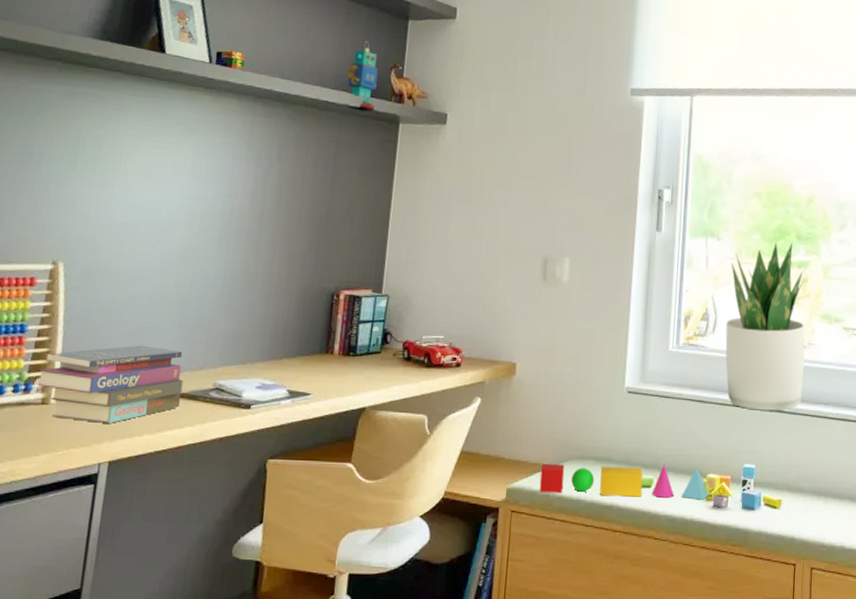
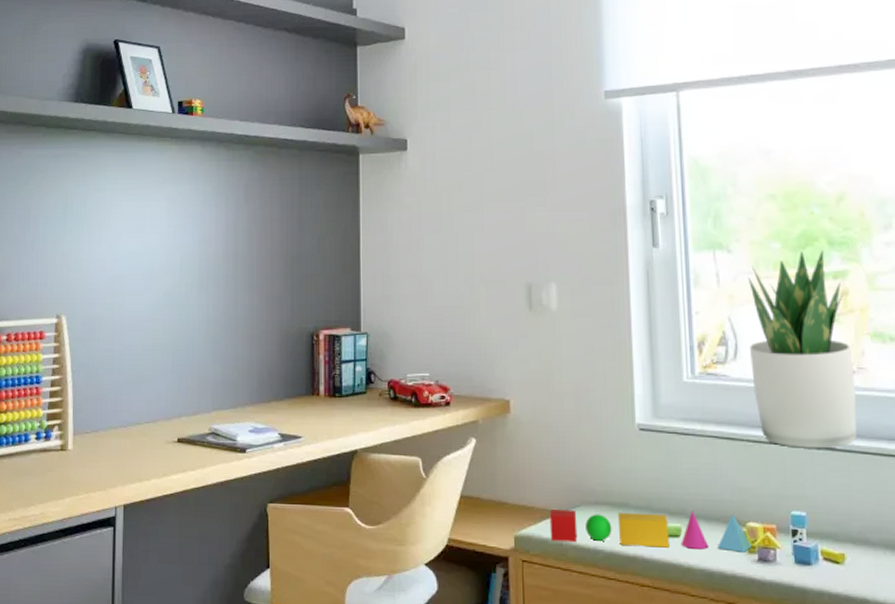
books: present [37,345,184,423] -> none [55,392,182,468]
toy robot: present [346,41,378,112] -> none [302,73,332,146]

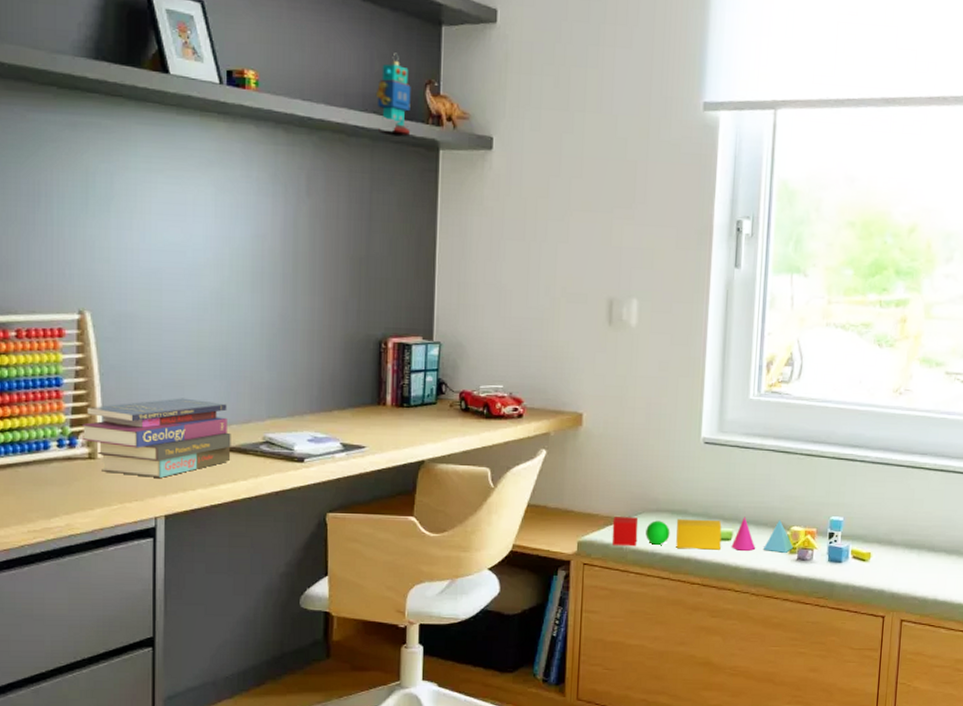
books: none [55,392,182,468] -> present [81,398,231,478]
toy robot: none [302,73,332,146] -> present [375,52,411,137]
planter: present [747,250,857,449] -> none [812,278,903,462]

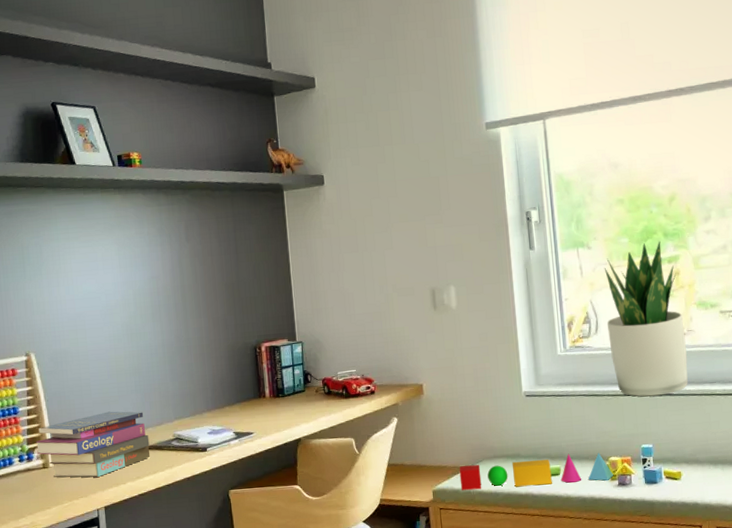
toy robot: present [375,52,411,137] -> none [230,122,259,186]
planter: none [812,278,903,462] -> present [604,241,688,397]

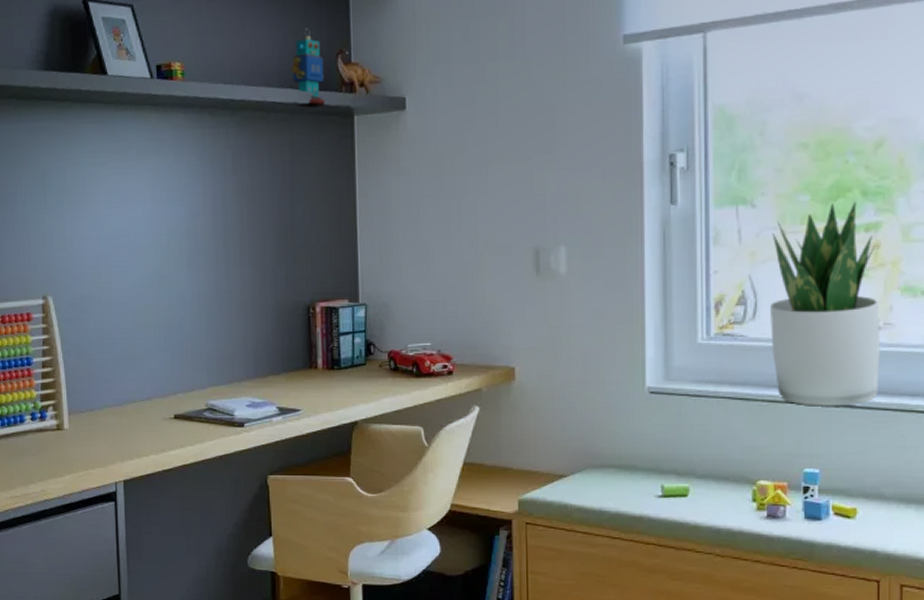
books: present [35,411,151,478] -> none [50,370,178,445]
toy robot: none [230,122,259,186] -> present [290,28,325,108]
toy blocks: present [459,453,614,491] -> none [554,470,762,510]

